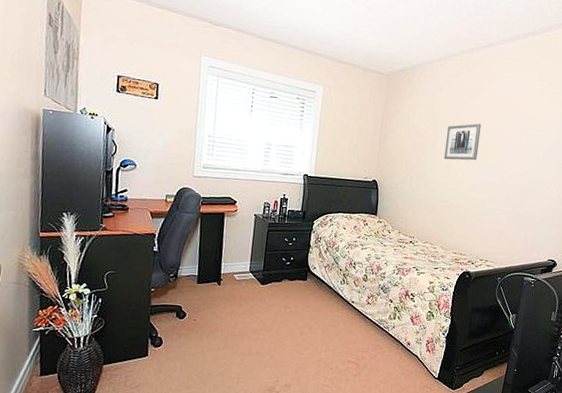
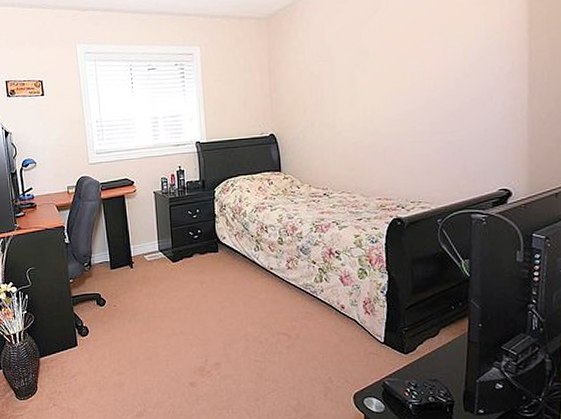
wall art: present [443,123,482,161] -> none [345,48,387,96]

